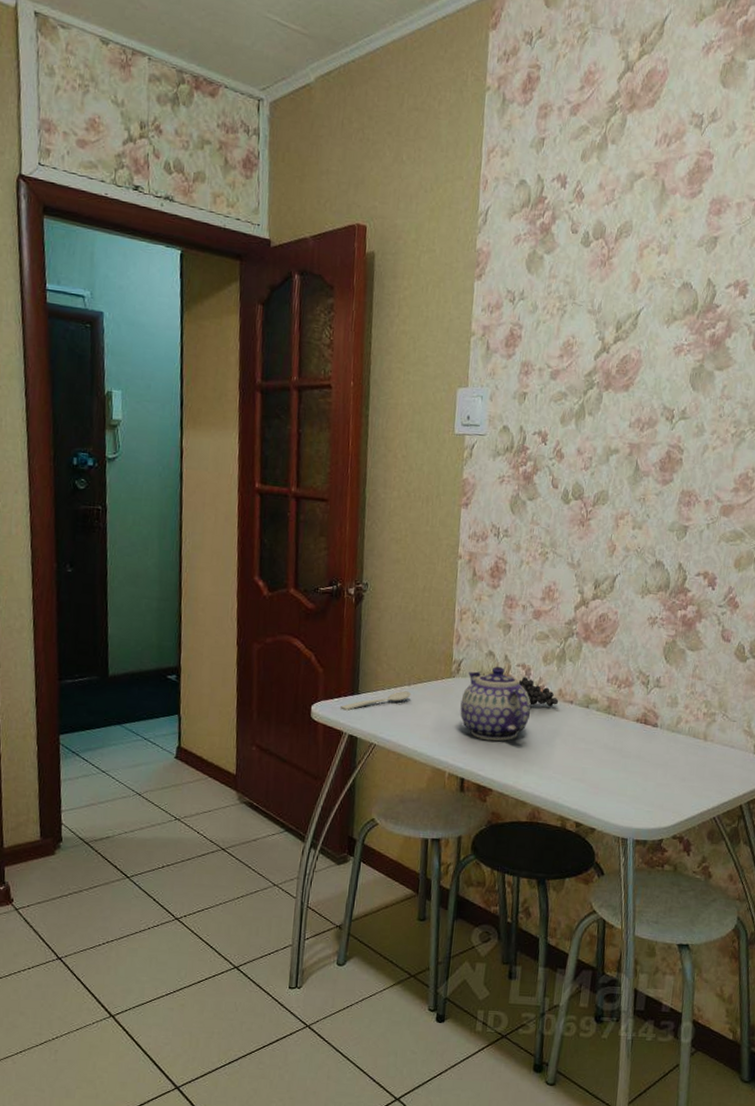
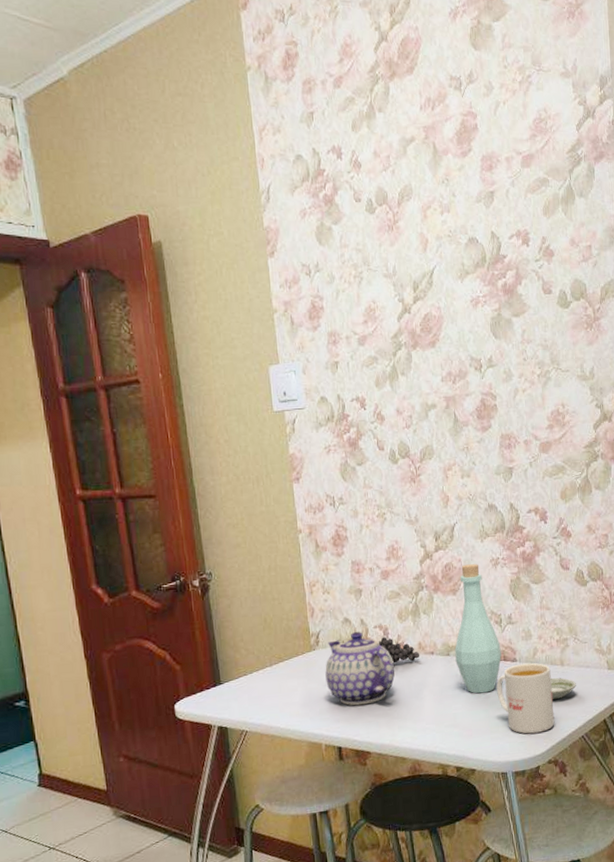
spoon: present [340,691,412,711] -> none [205,672,275,703]
bottle: none [594,618,644,753] -> present [455,564,502,694]
mug: none [631,730,692,805] -> present [496,662,555,734]
saucer: none [687,751,717,774] -> present [550,677,576,699]

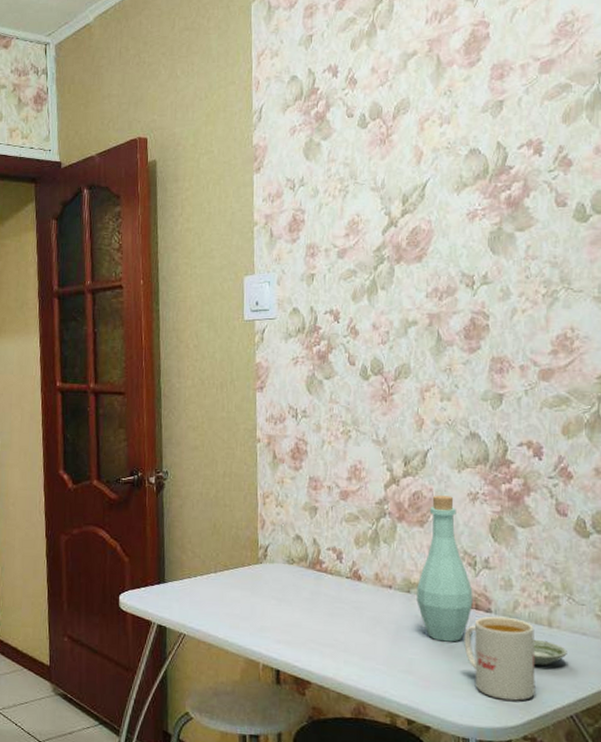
teapot: present [325,631,395,706] -> none [270,550,345,630]
fruit: present [378,637,420,664] -> none [330,561,376,593]

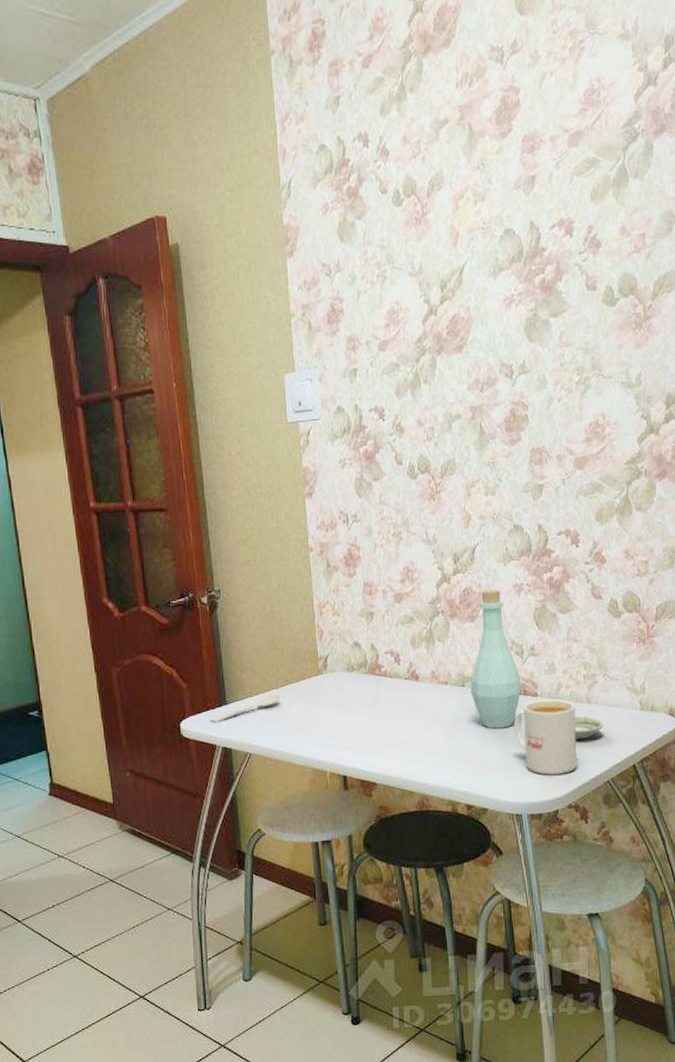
spoon: none [148,578,219,600] -> present [210,694,281,723]

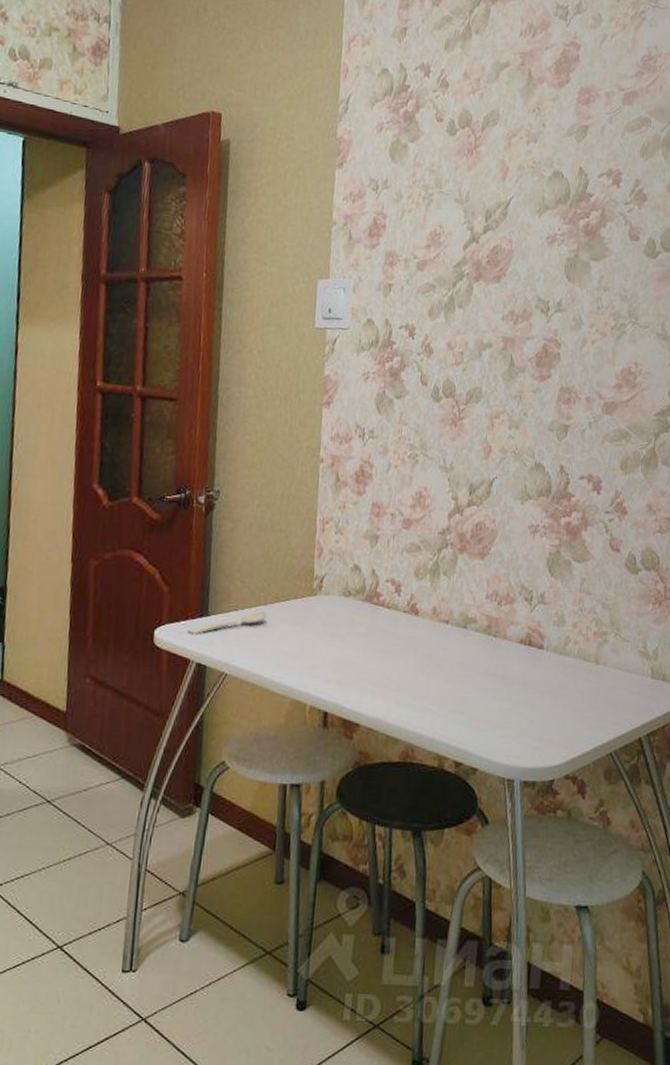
bottle: present [470,589,521,729] -> none [472,526,528,680]
mug: present [514,698,577,775] -> none [515,652,583,740]
saucer: present [574,716,604,739] -> none [579,676,611,703]

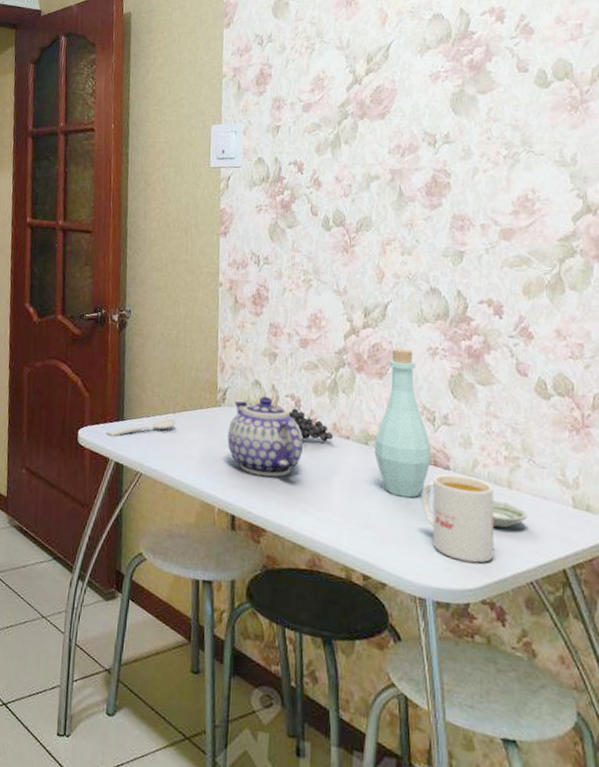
teapot: none [322,582,402,668] -> present [227,396,303,477]
fruit: none [387,593,433,628] -> present [288,408,334,442]
bottle: none [472,526,528,680] -> present [374,348,432,498]
mug: none [515,652,583,740] -> present [422,473,495,563]
saucer: none [579,676,611,703] -> present [492,500,527,528]

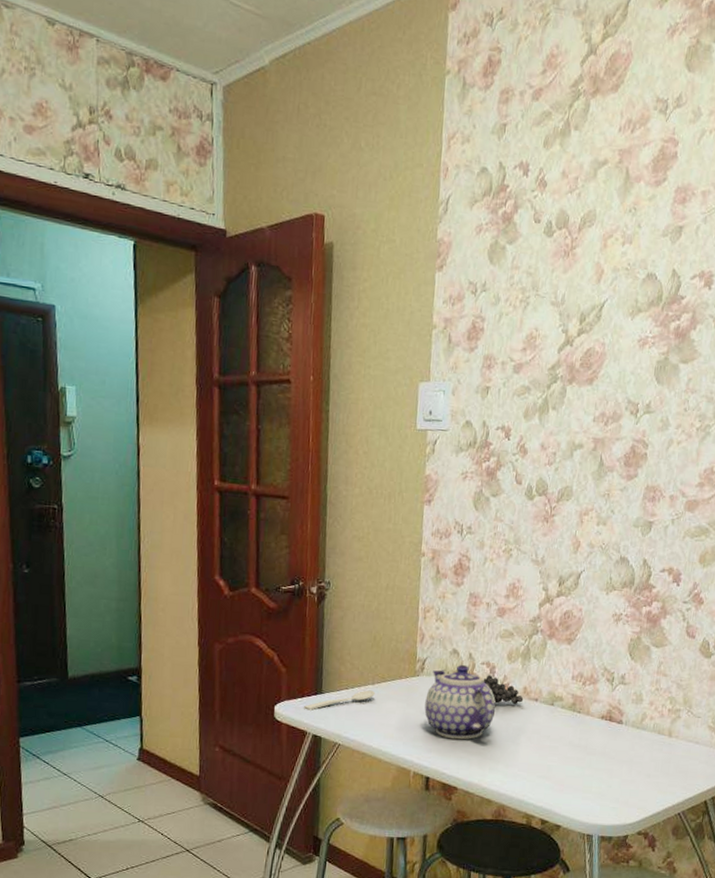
bottle: present [374,348,432,498] -> none [558,615,609,750]
mug: present [422,473,495,563] -> none [596,727,657,802]
saucer: present [492,500,527,528] -> none [652,747,682,770]

